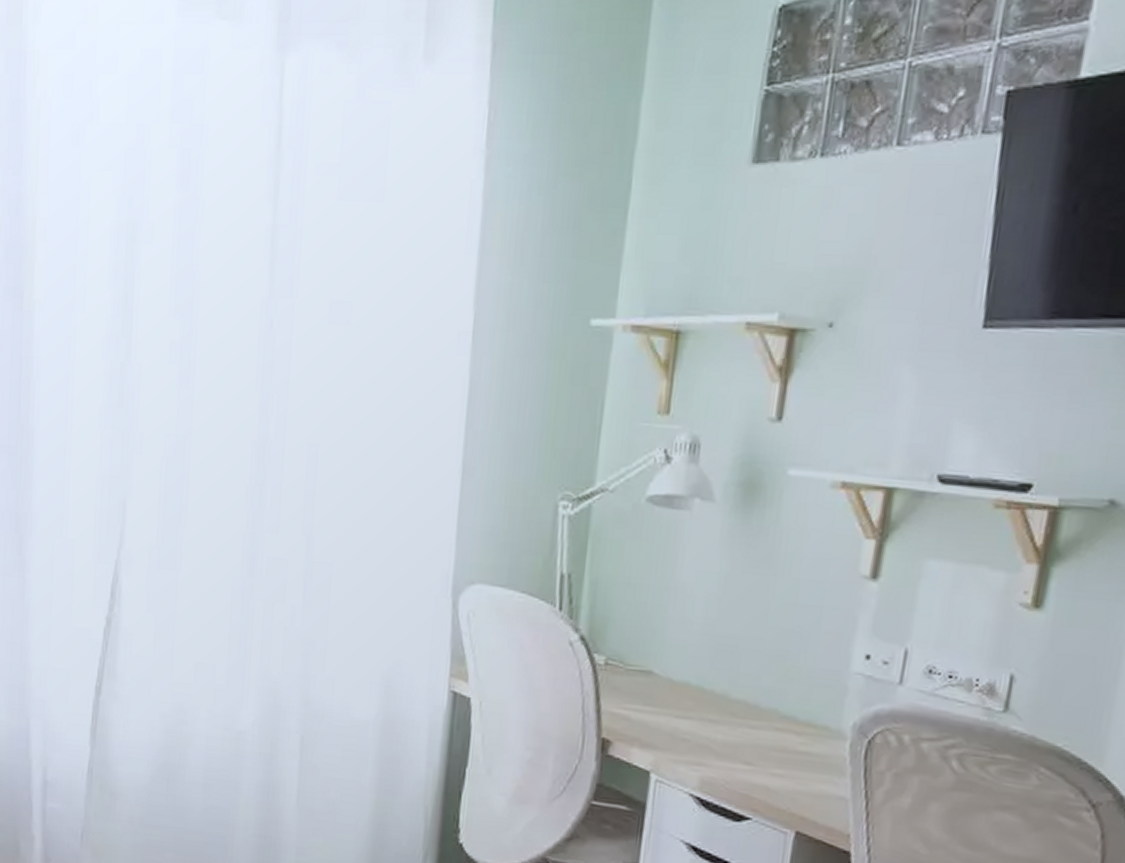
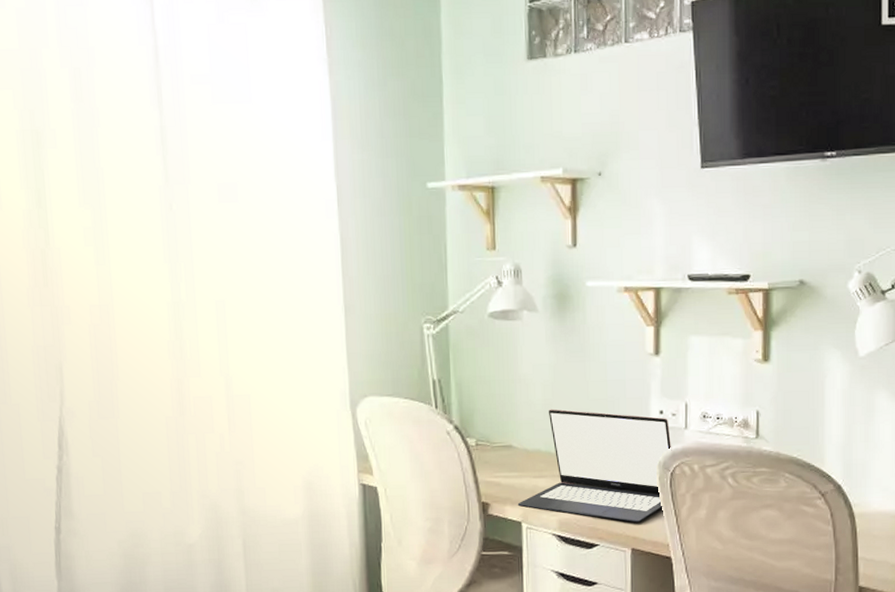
laptop: none [648,631,877,799] -> present [517,409,672,523]

